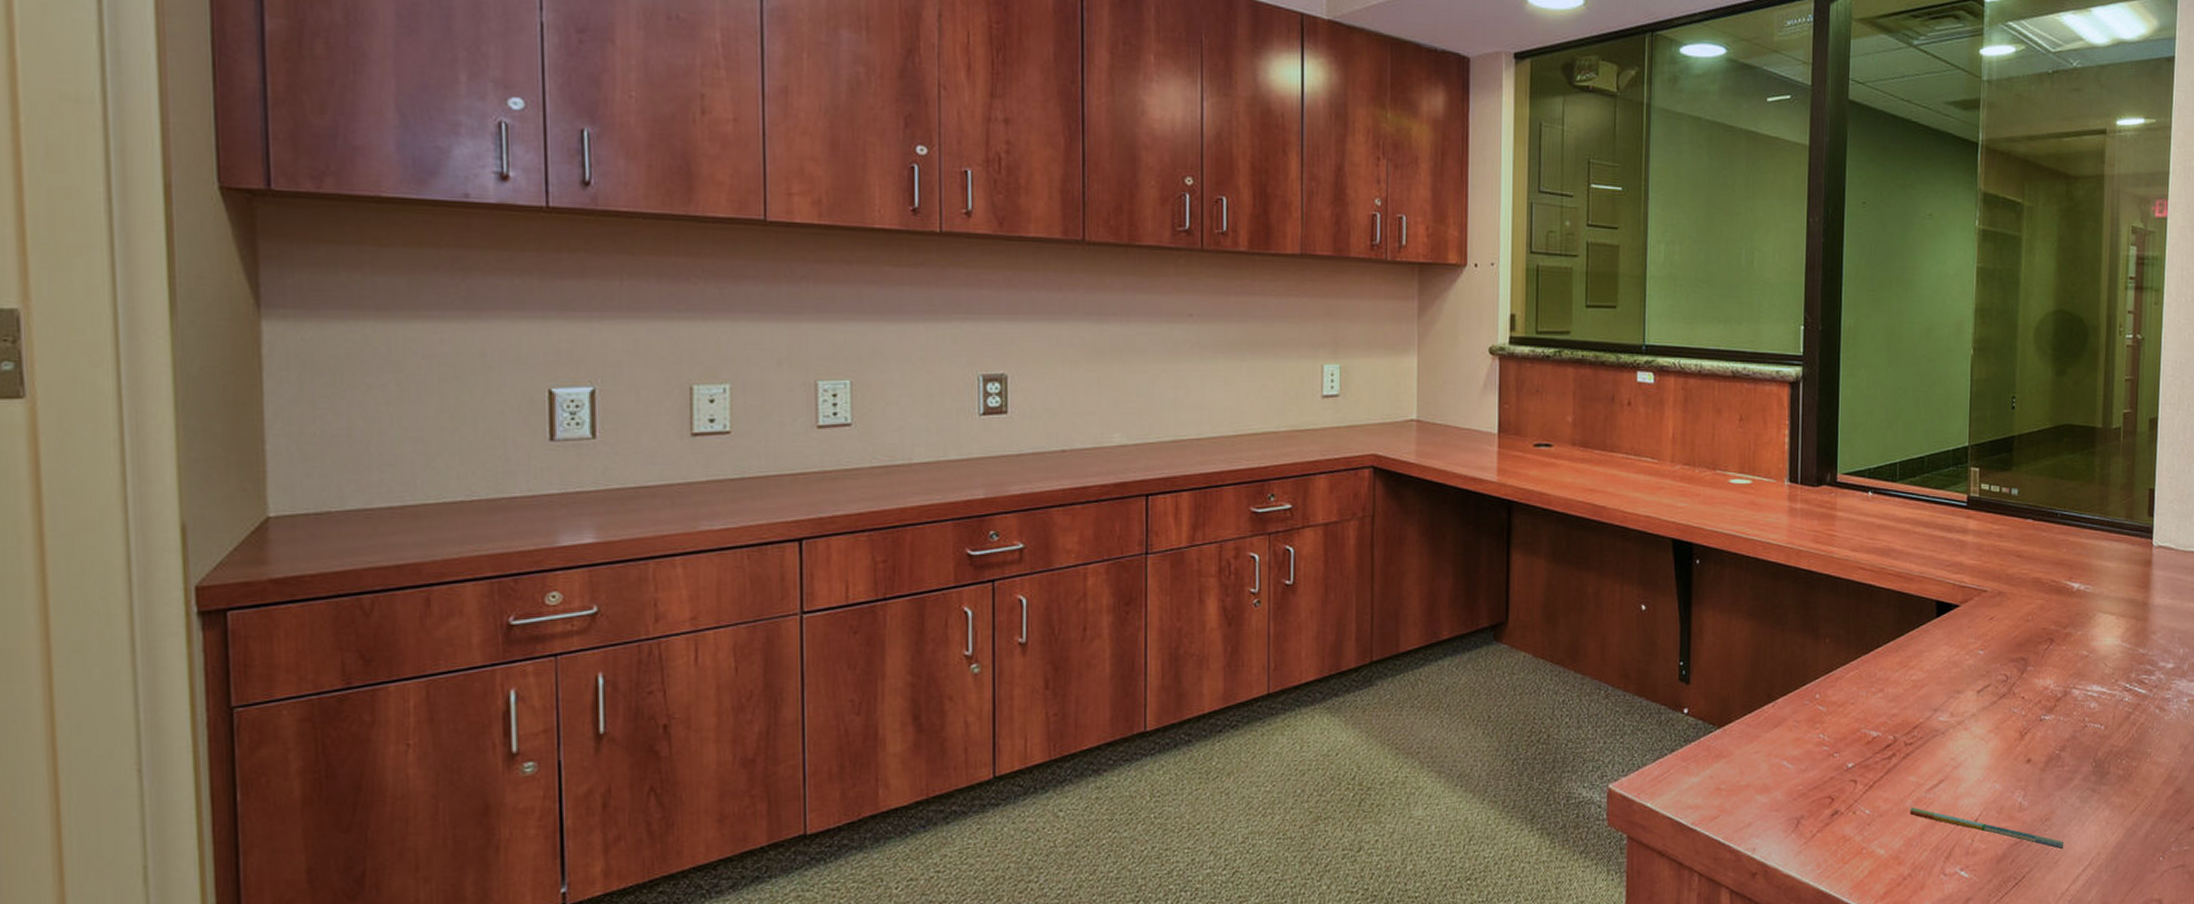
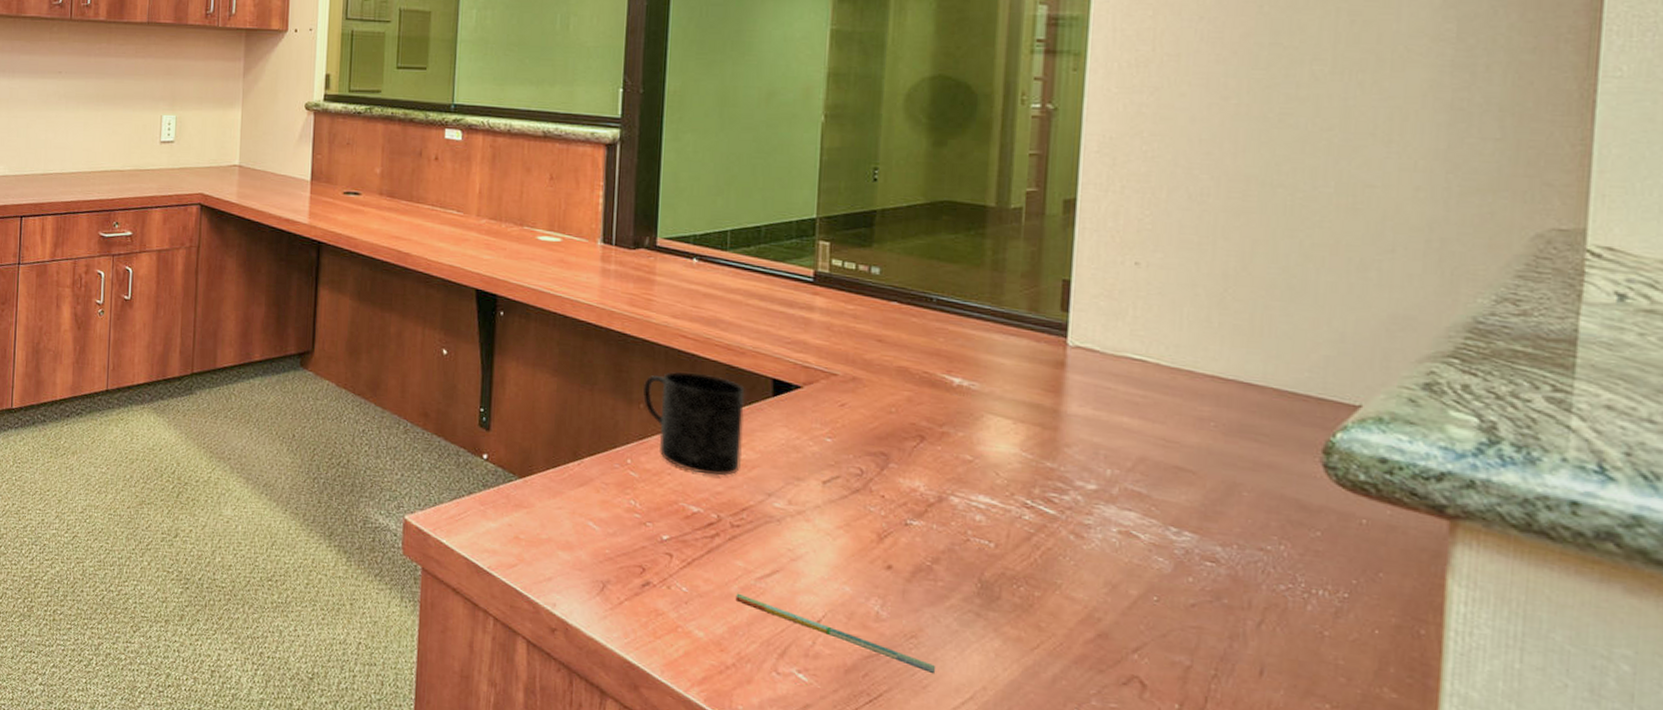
mug: none [1828,602,1914,699] -> present [643,371,745,476]

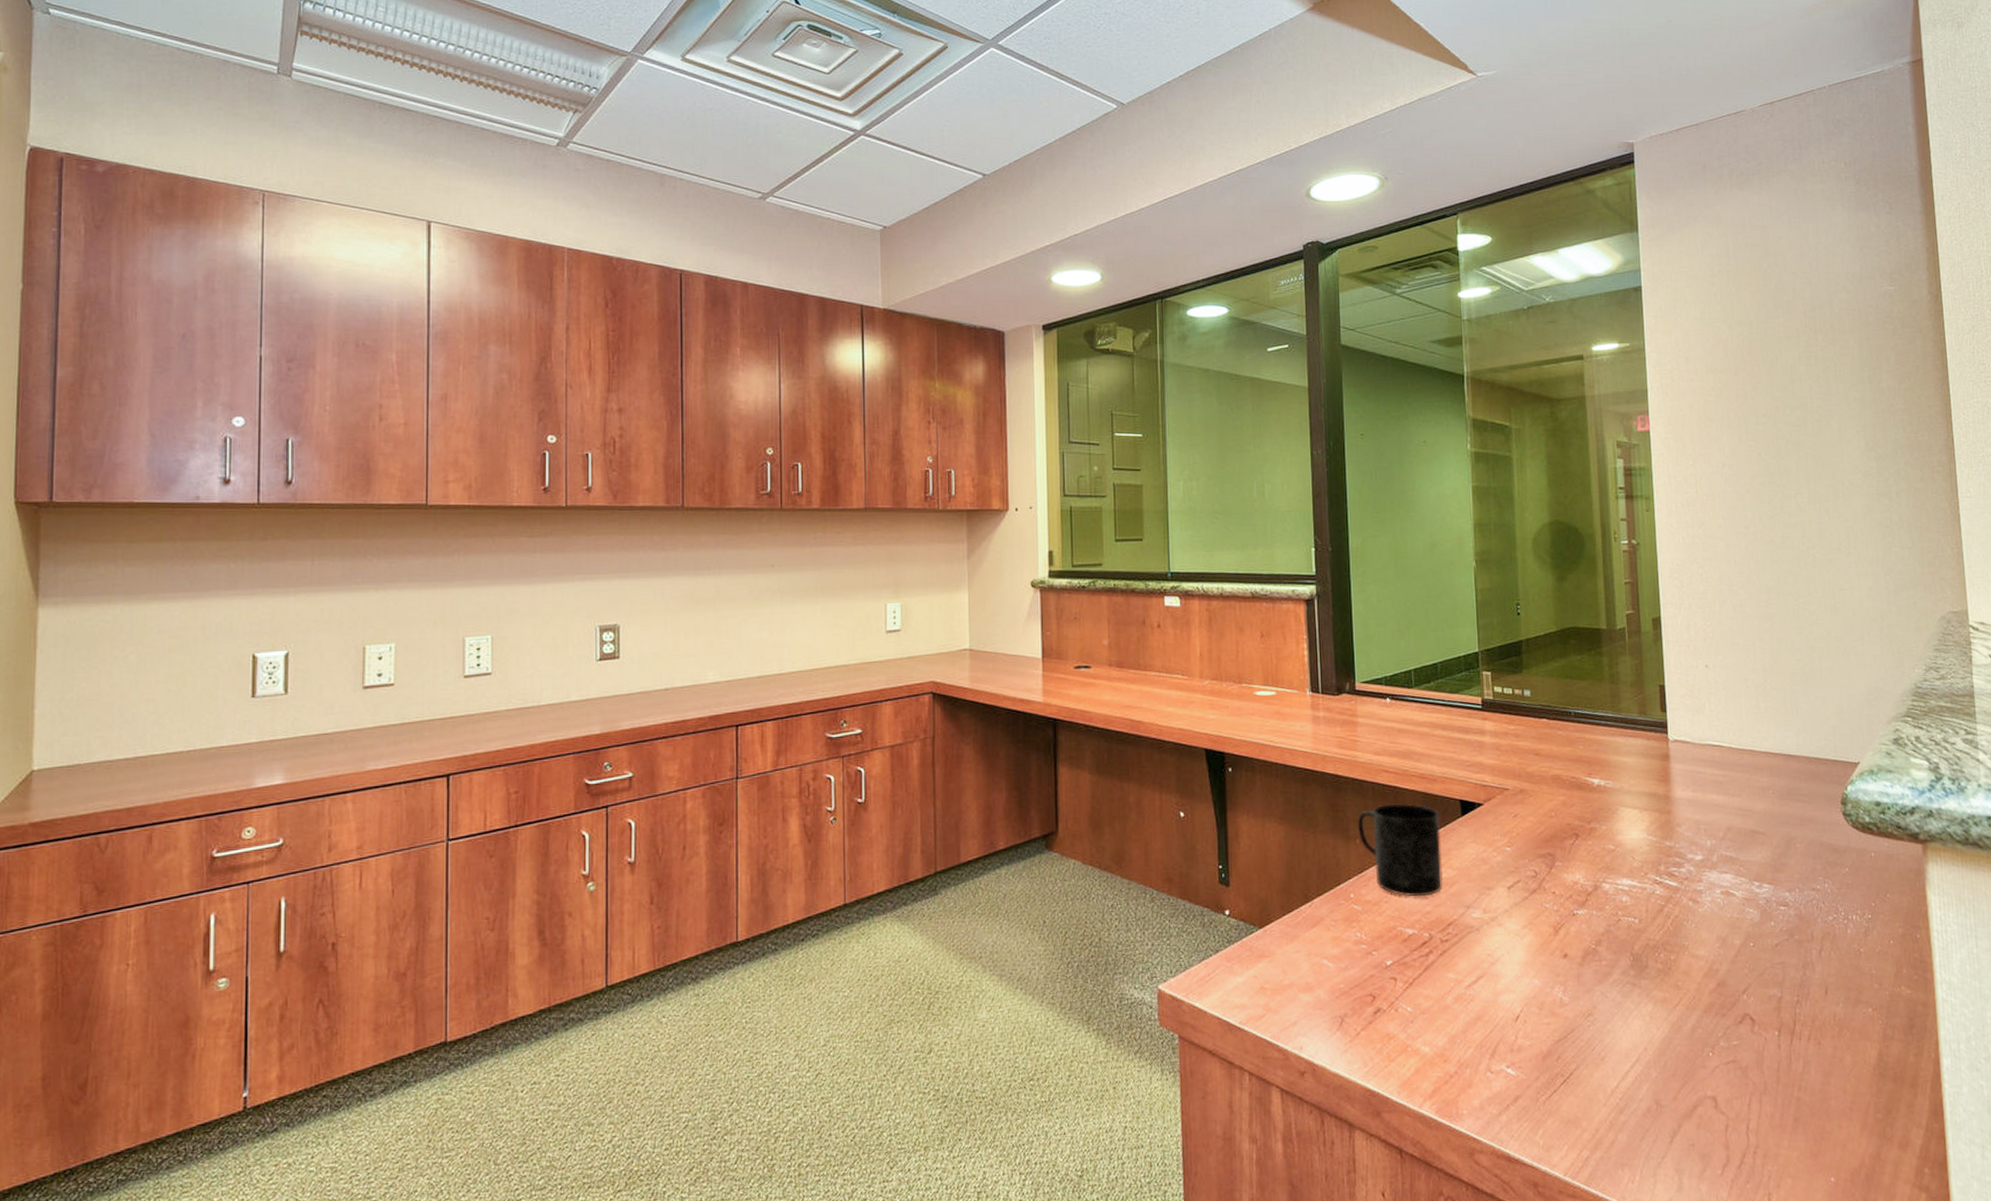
pen: present [735,593,936,675] -> none [1451,1004,1610,1046]

